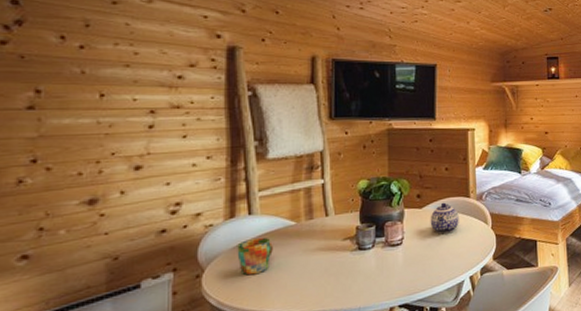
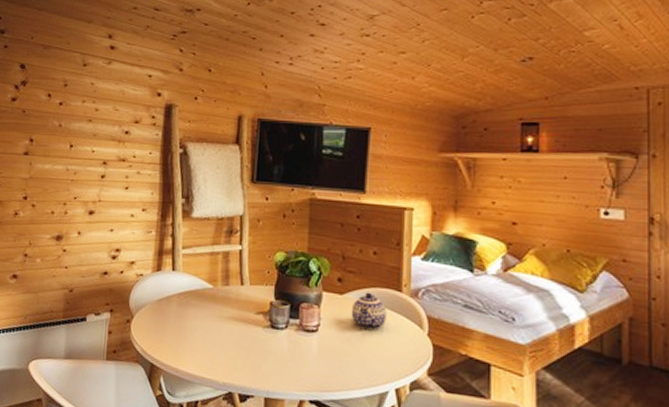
mug: present [237,237,273,275] -> none [160,294,191,331]

